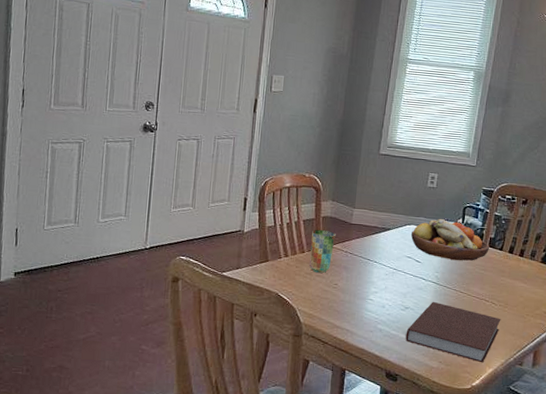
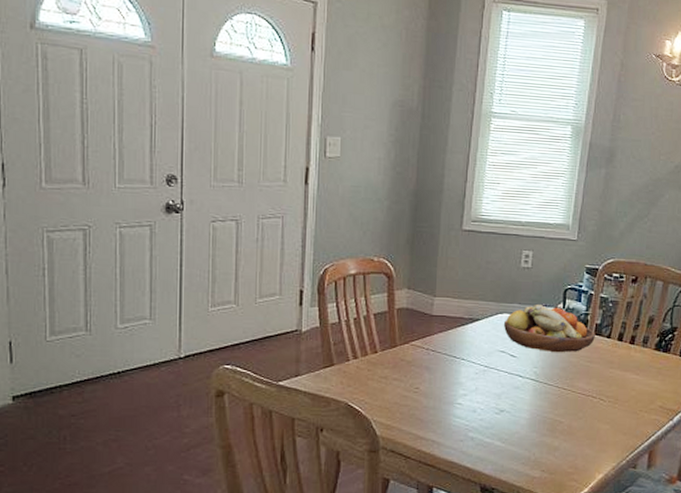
cup: present [309,229,336,273] -> none [384,324,414,375]
notebook: present [405,301,501,363] -> none [502,401,611,469]

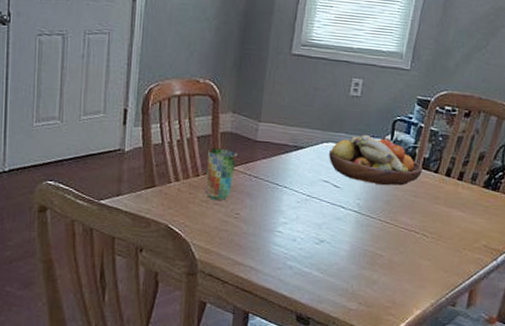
cup: none [384,324,414,375] -> present [205,148,237,200]

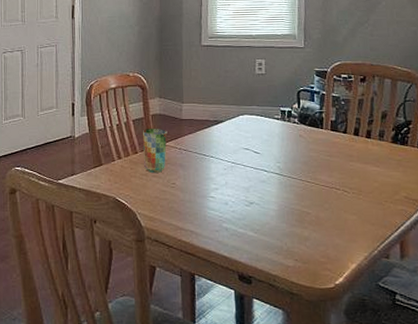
fruit bowl: present [328,134,423,186] -> none [245,105,332,149]

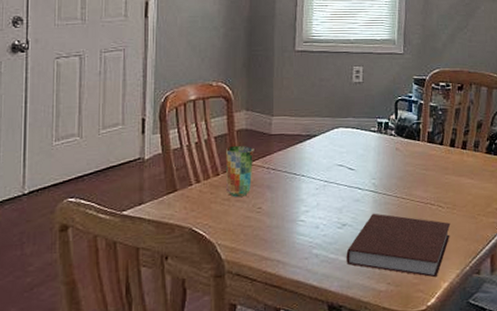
notebook: none [254,194,357,258] -> present [346,213,451,278]

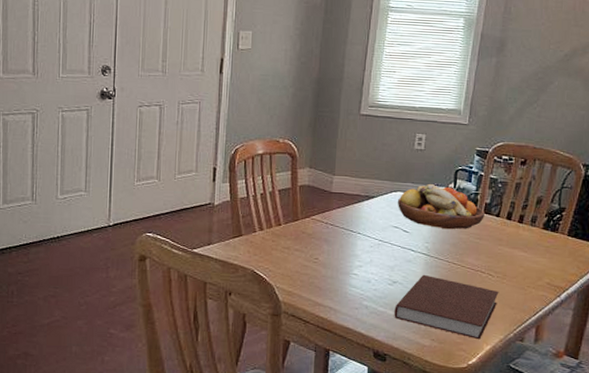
cup: present [226,145,254,197] -> none [287,199,315,247]
fruit bowl: none [339,116,428,163] -> present [397,183,485,230]

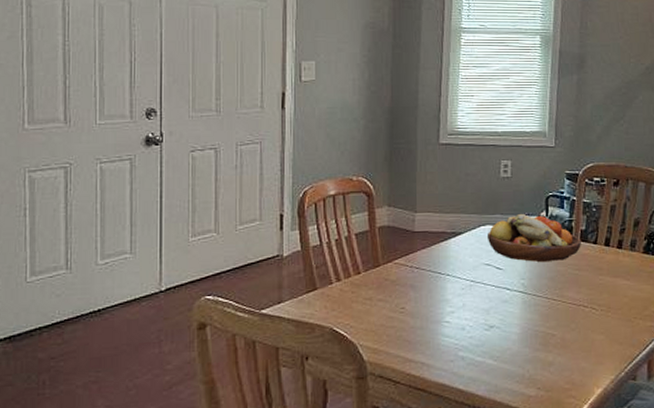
notebook: present [394,274,499,340] -> none [494,314,605,383]

